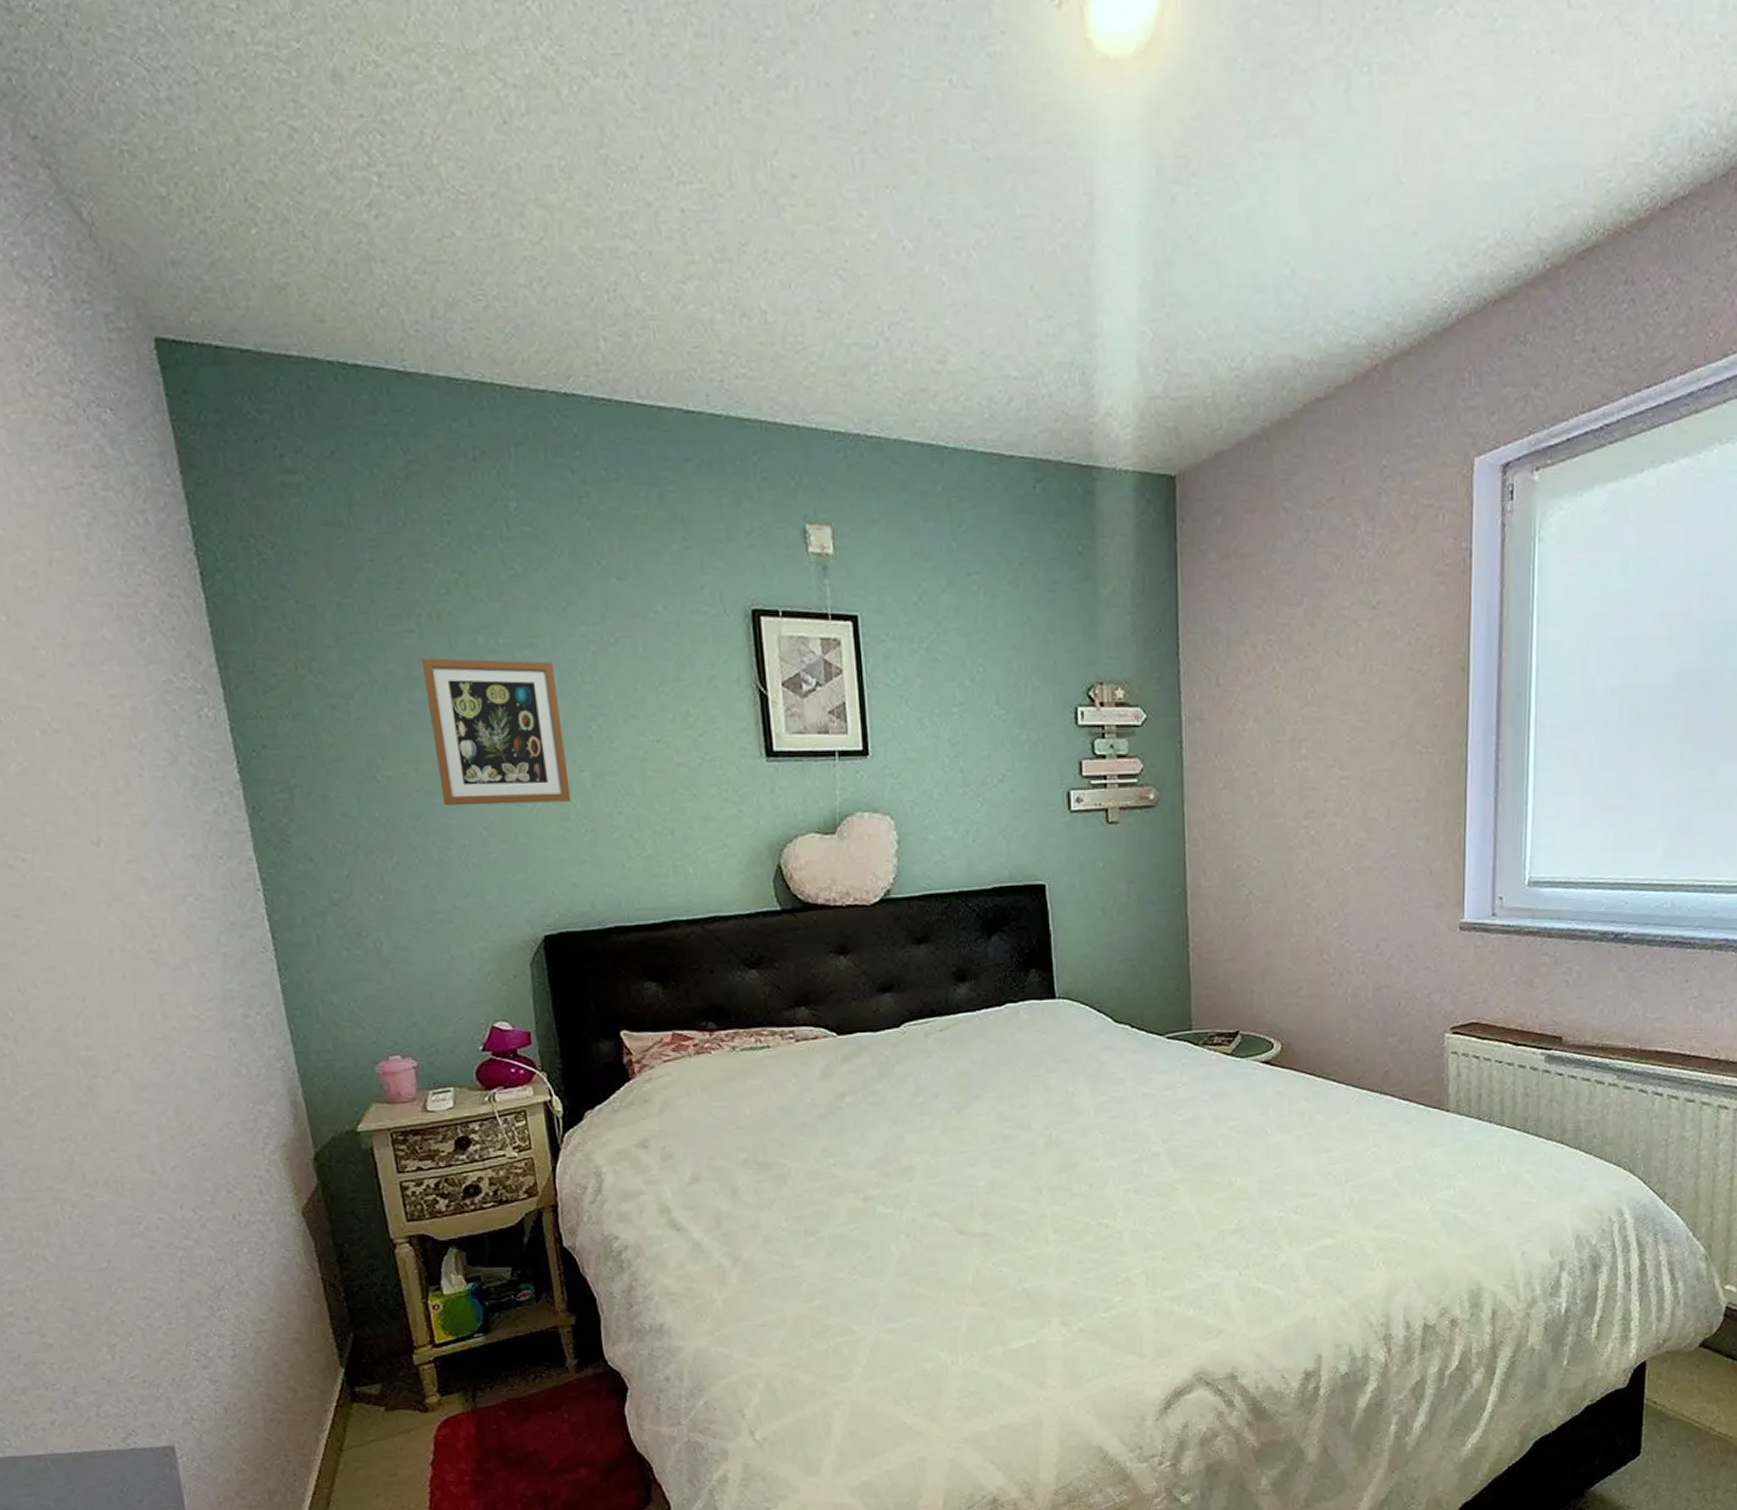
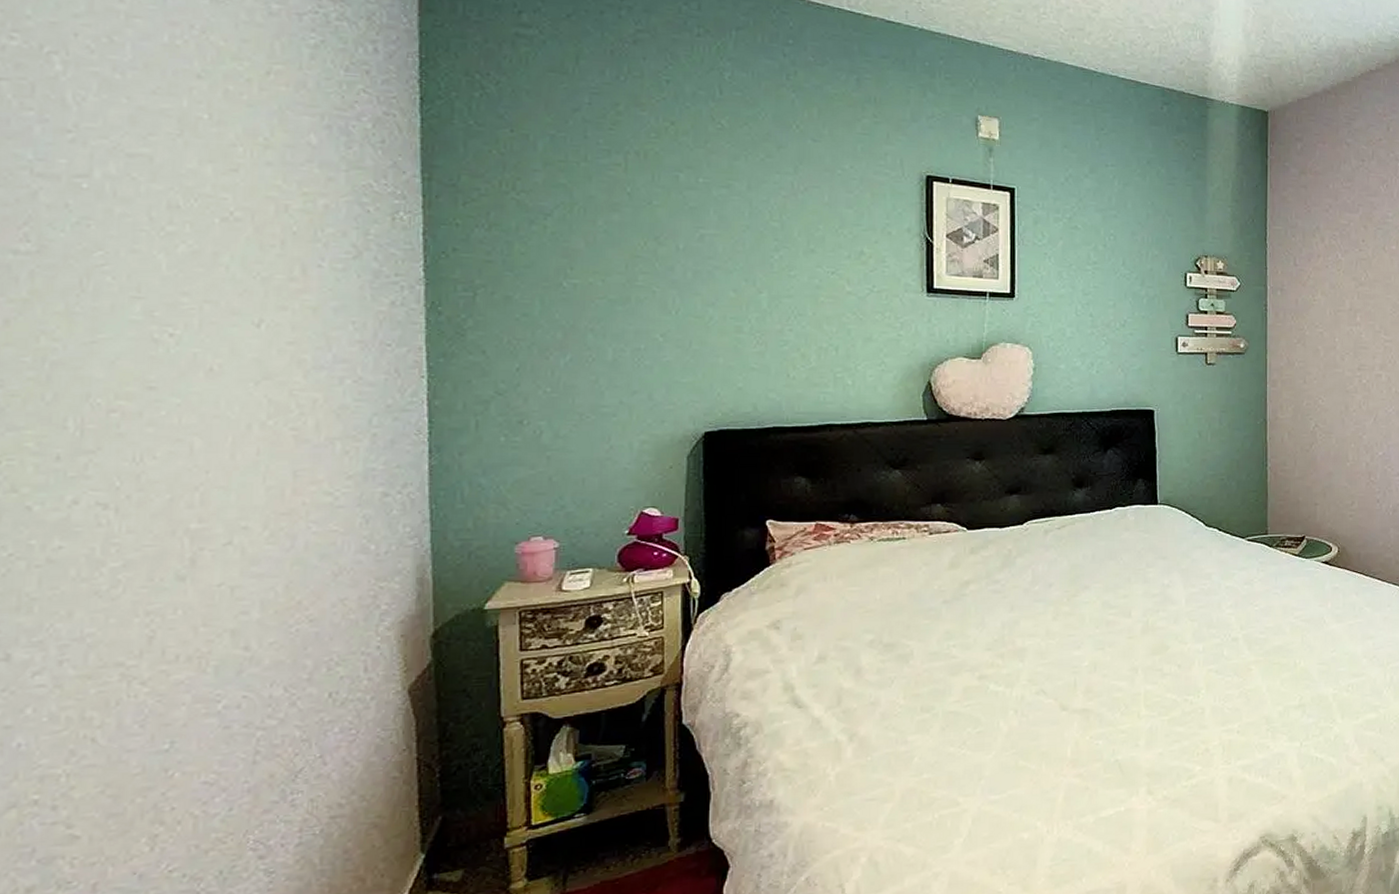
picture frame: present [422,658,571,806] -> none [623,188,747,317]

